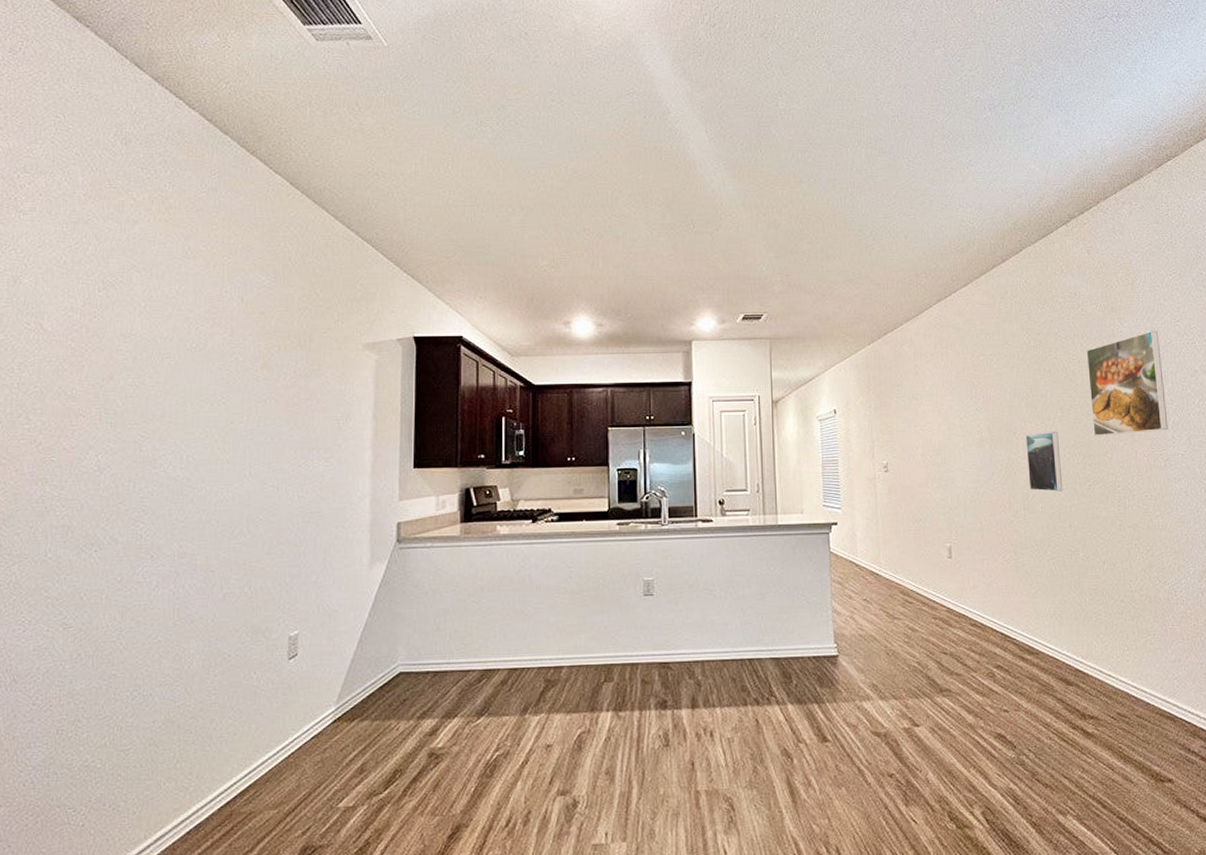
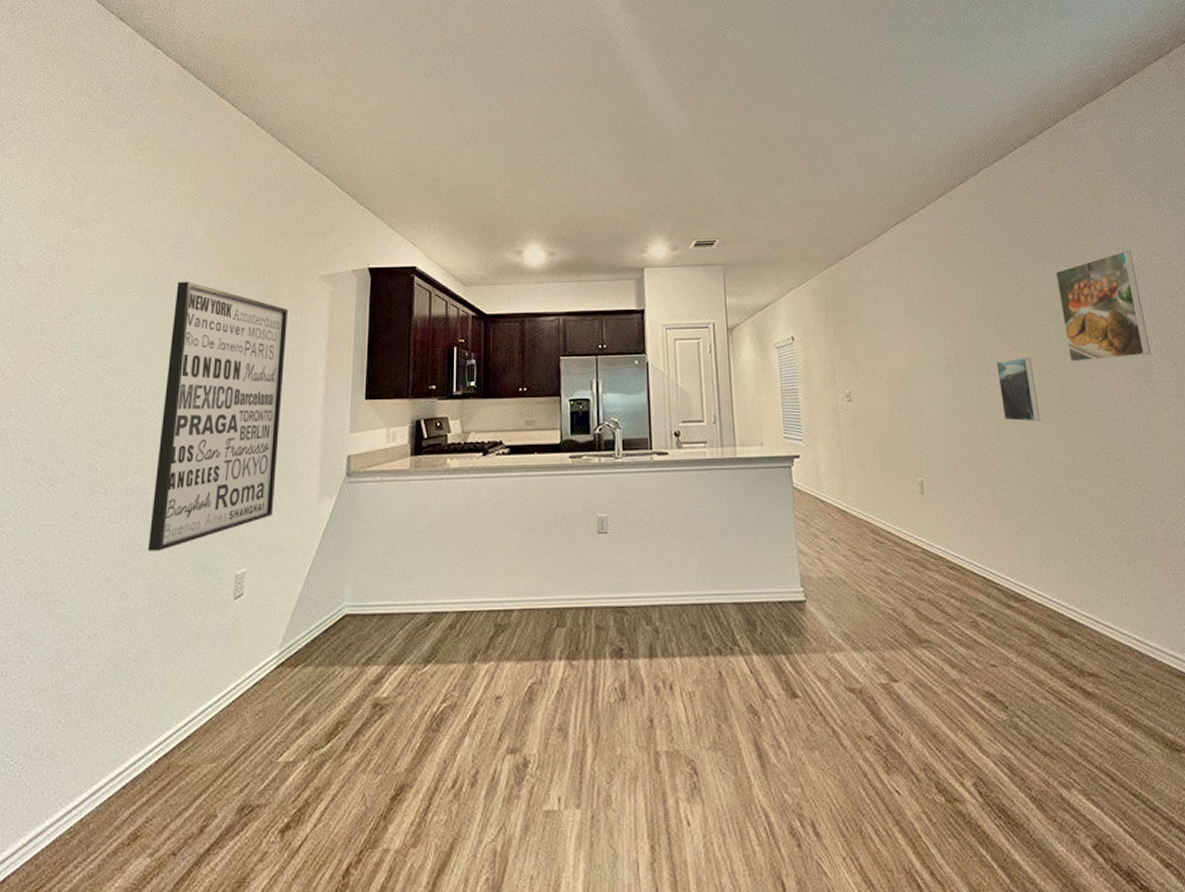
wall art: none [198,347,331,615] -> present [147,281,288,551]

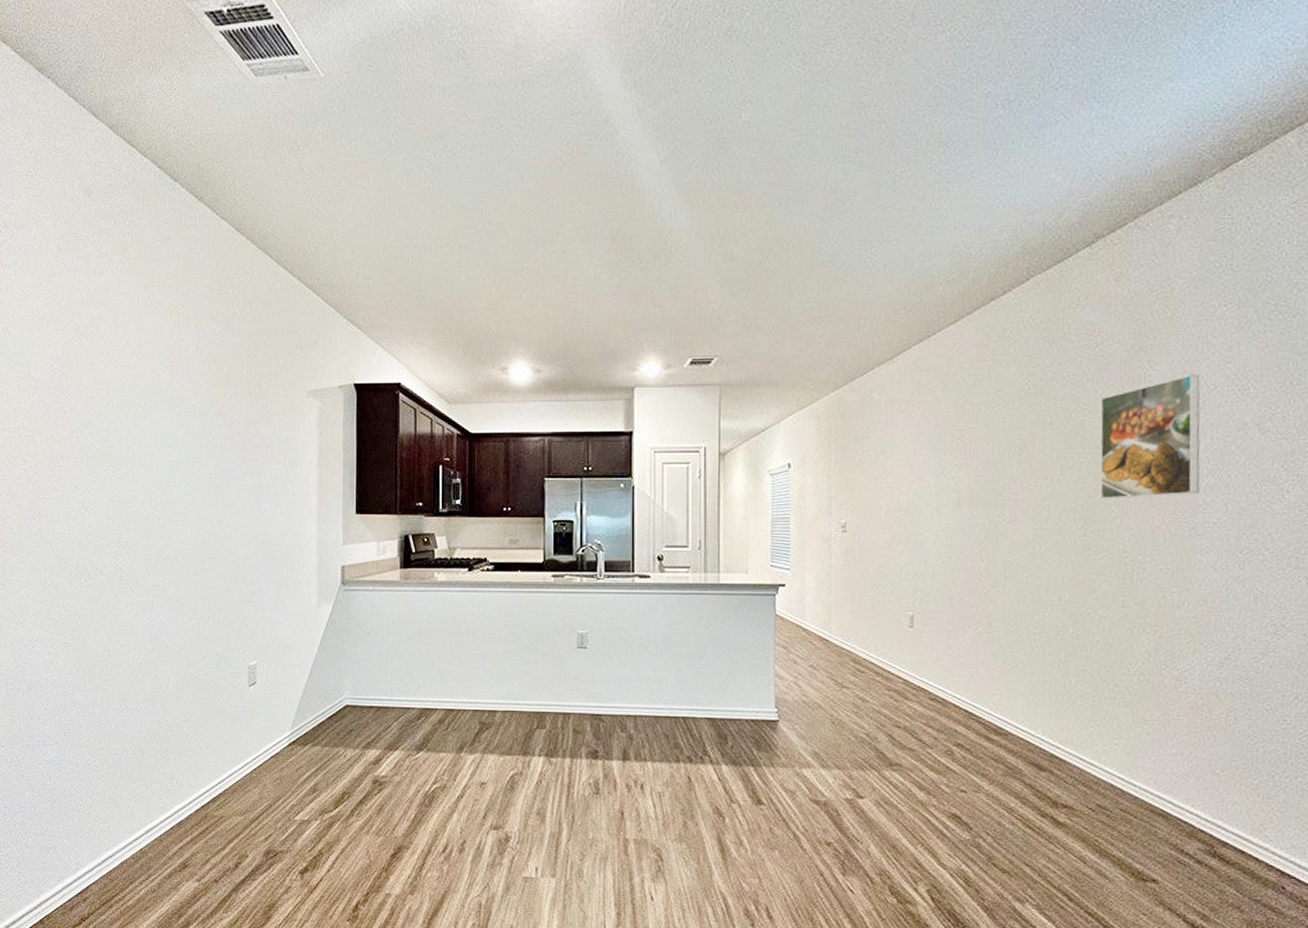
wall art: present [147,281,288,551] -> none [171,394,280,642]
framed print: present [996,356,1041,422] -> none [1013,491,1056,560]

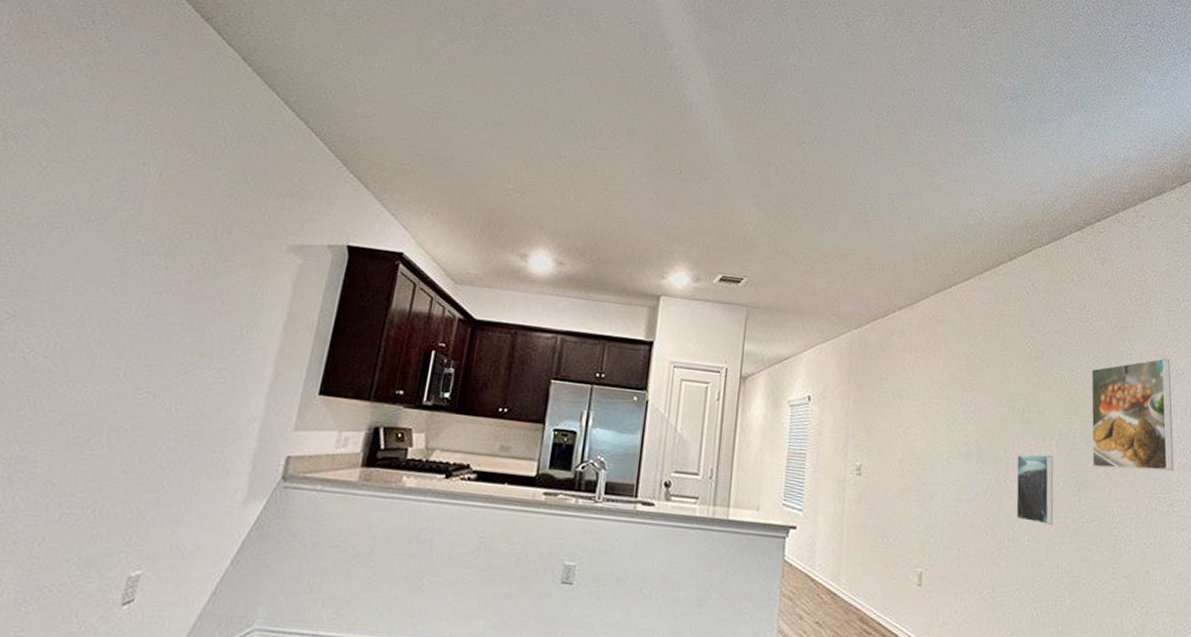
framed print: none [1013,491,1056,560] -> present [1016,453,1054,525]

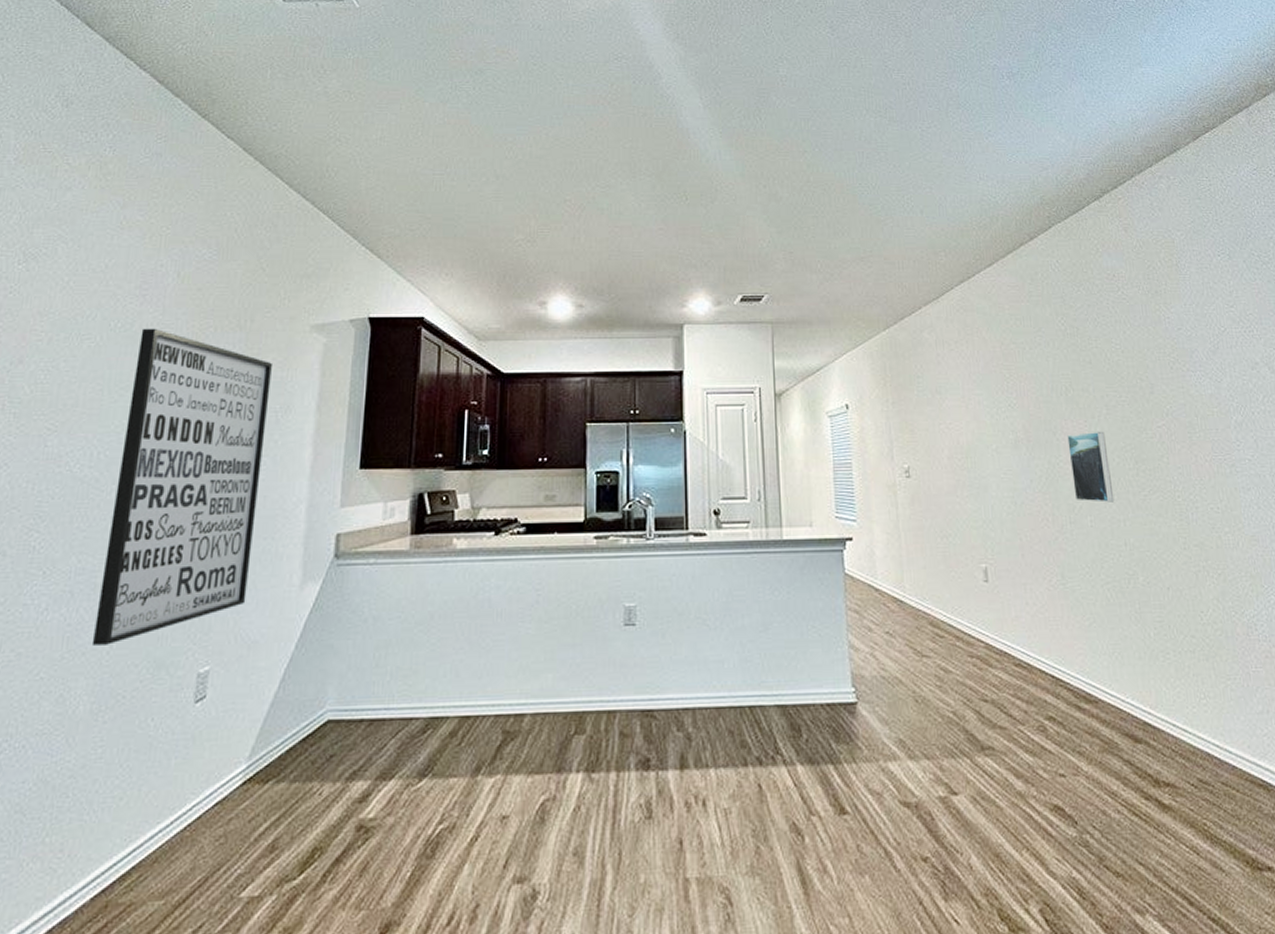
wall art: none [23,224,244,537] -> present [91,328,272,645]
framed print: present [1091,357,1174,472] -> none [1130,317,1231,437]

